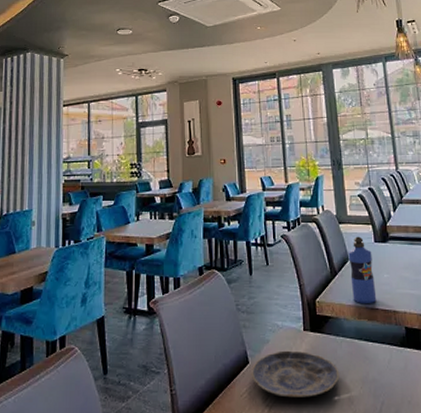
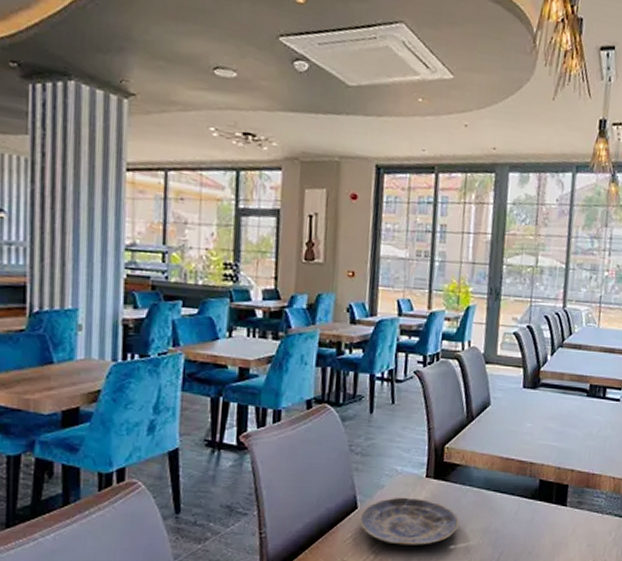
water bottle: present [348,236,377,305] -> none [487,379,518,454]

